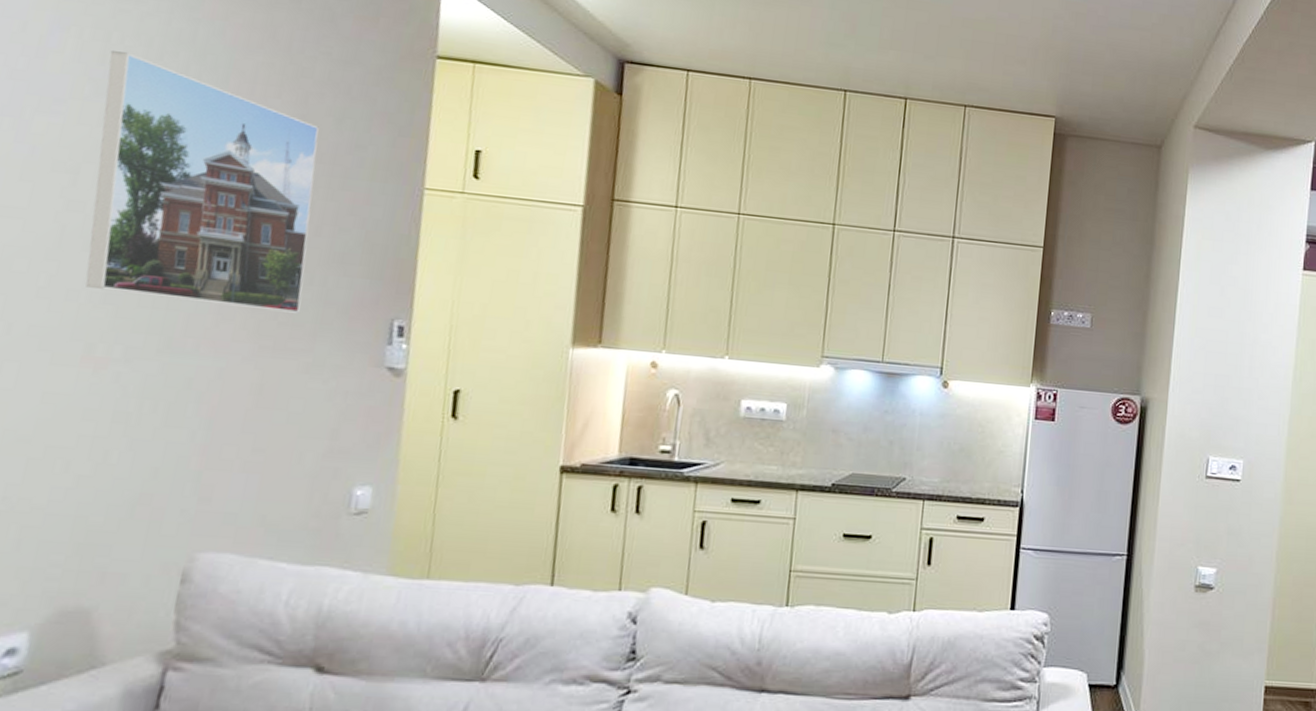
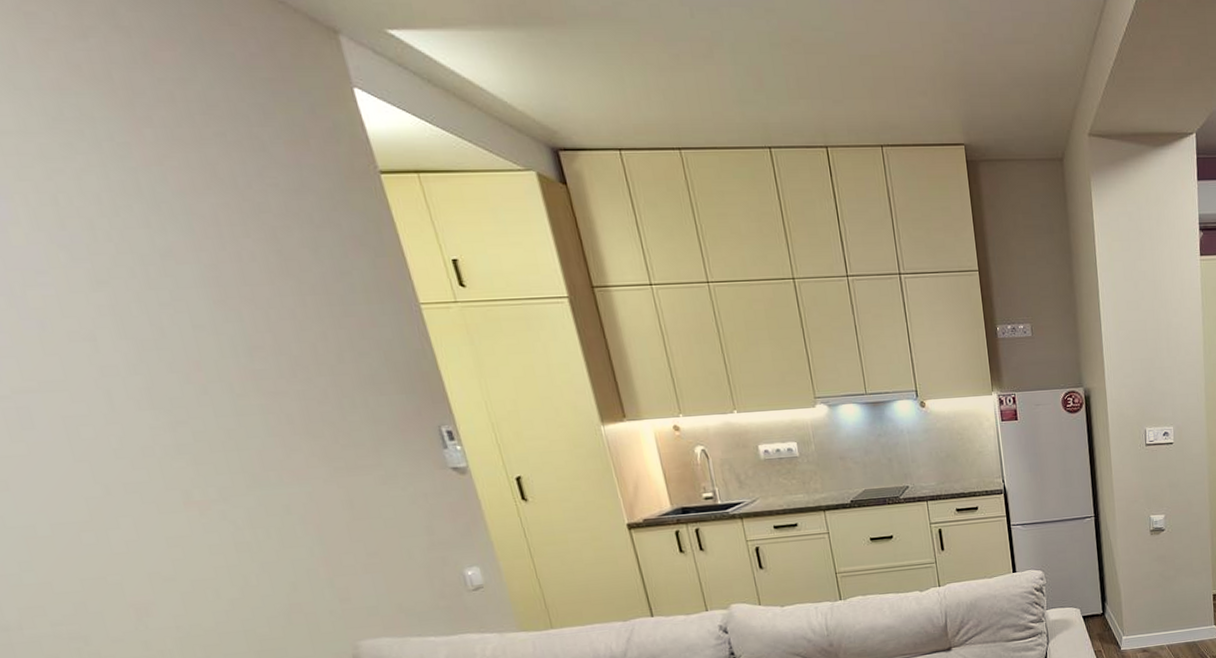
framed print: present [85,51,319,313] -> none [64,214,355,443]

